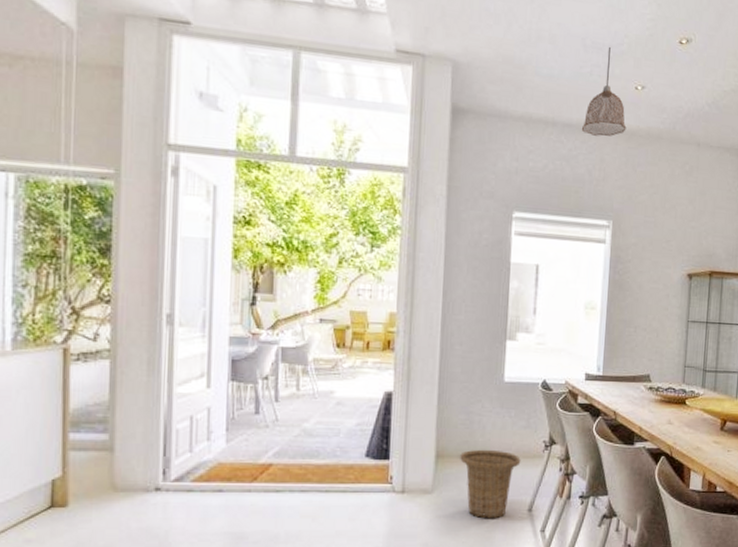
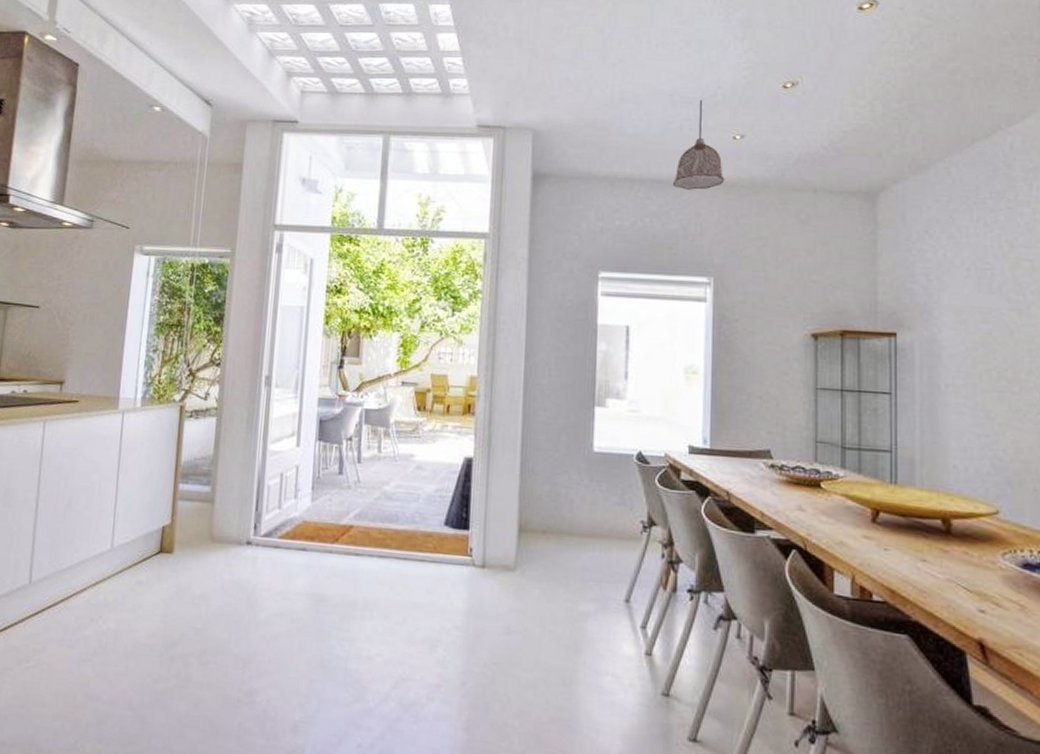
basket: present [460,449,521,519] -> none [545,525,615,608]

